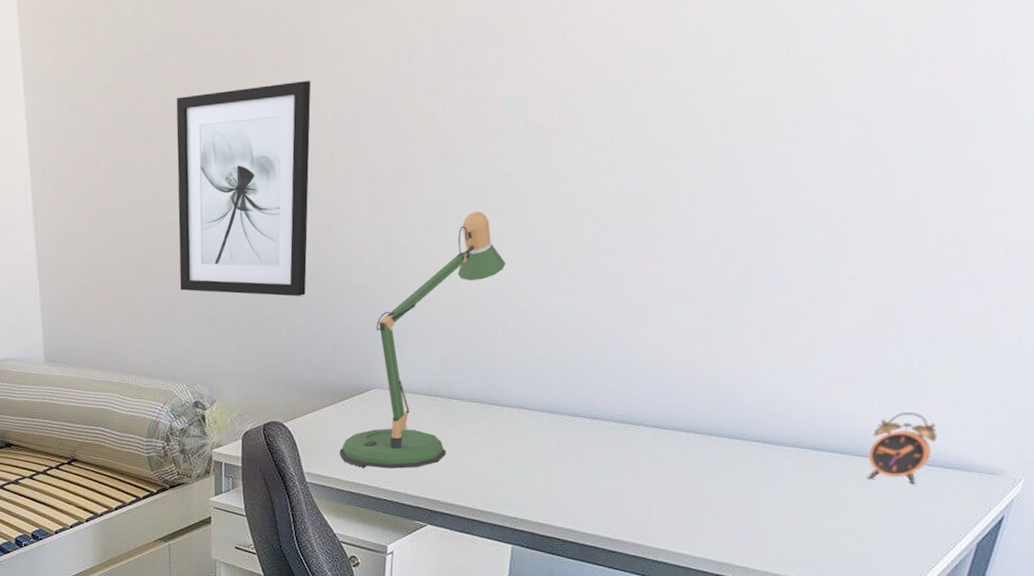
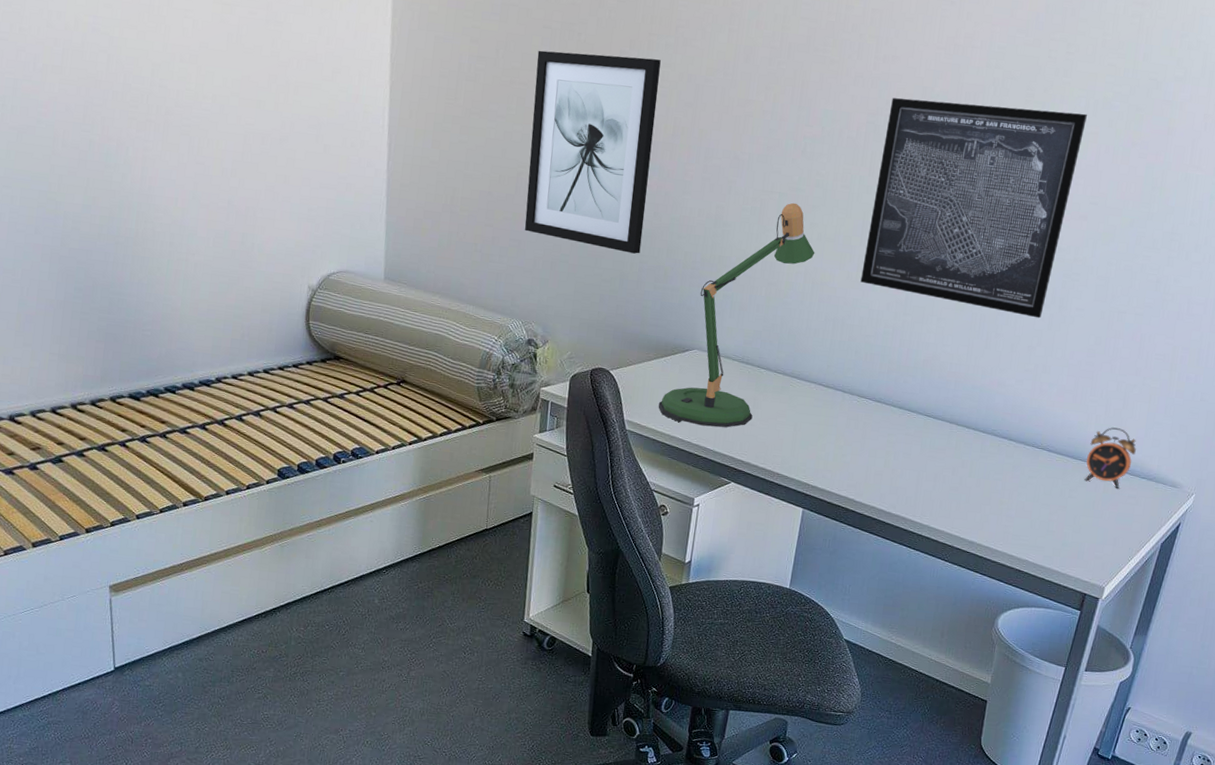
wall art: none [563,38,850,297] -> present [860,98,1087,319]

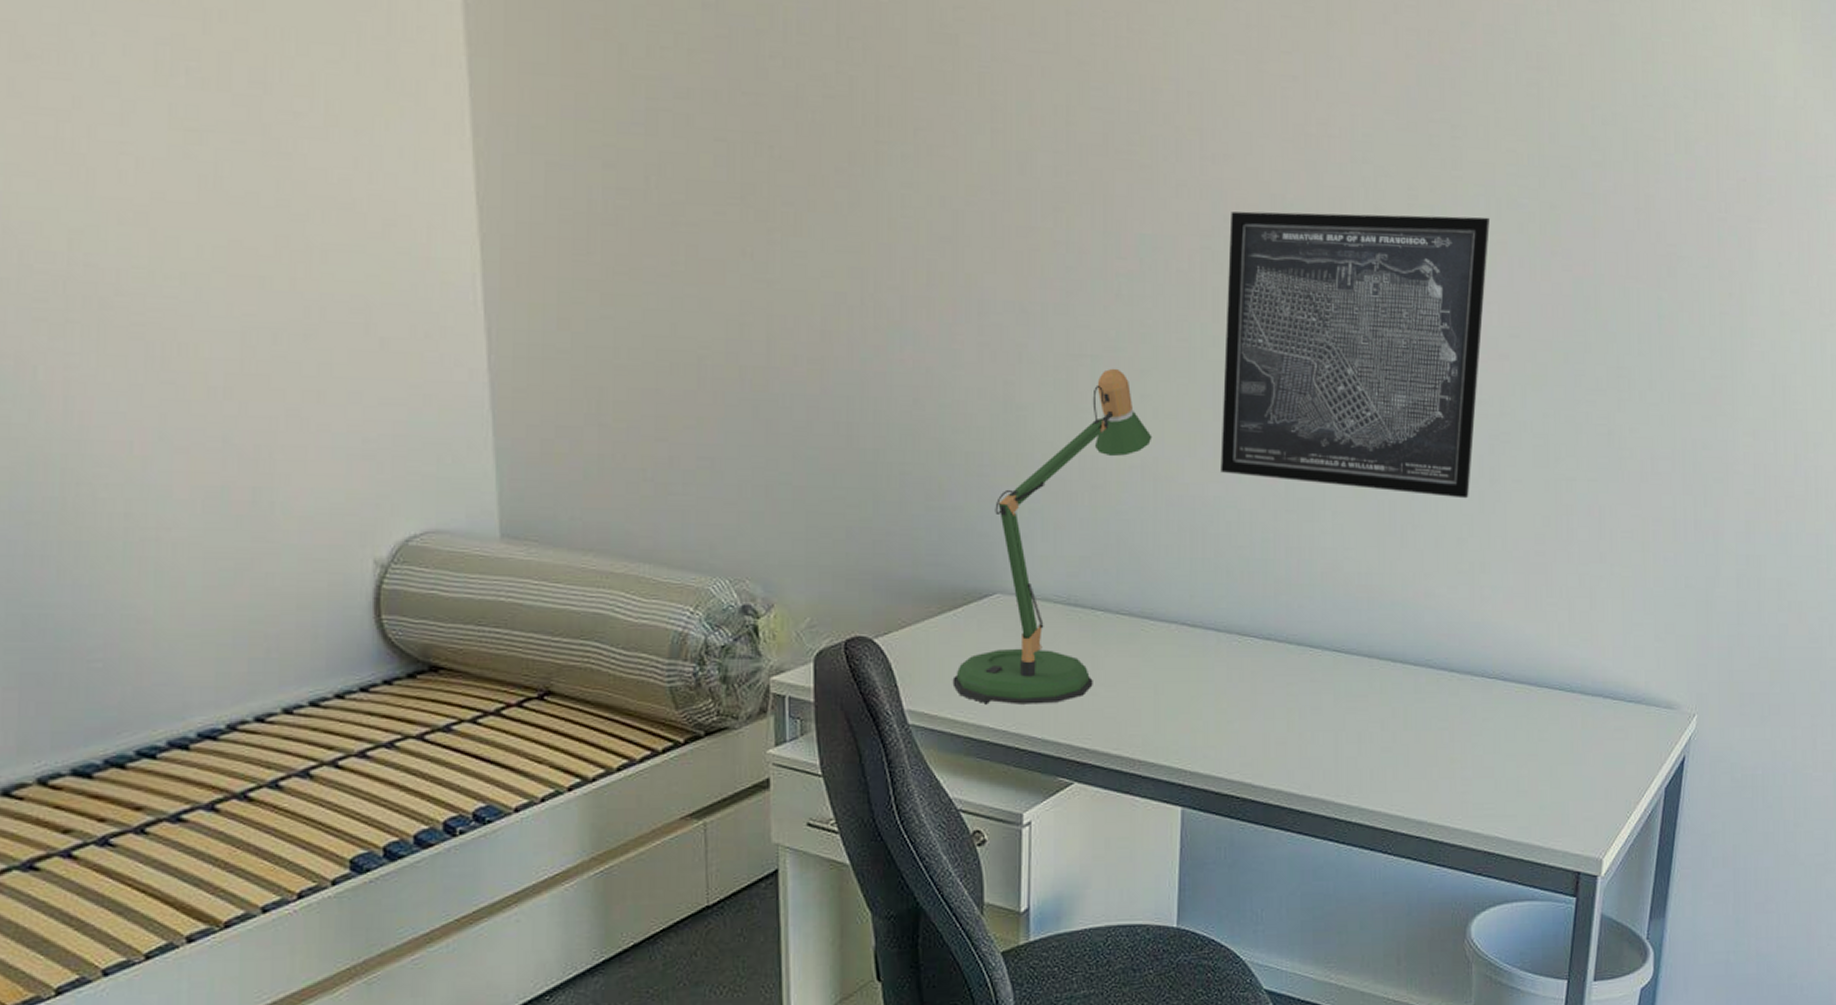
wall art: present [524,50,661,254] -> none [710,174,900,462]
alarm clock: present [1084,427,1136,490] -> none [1555,637,1615,722]

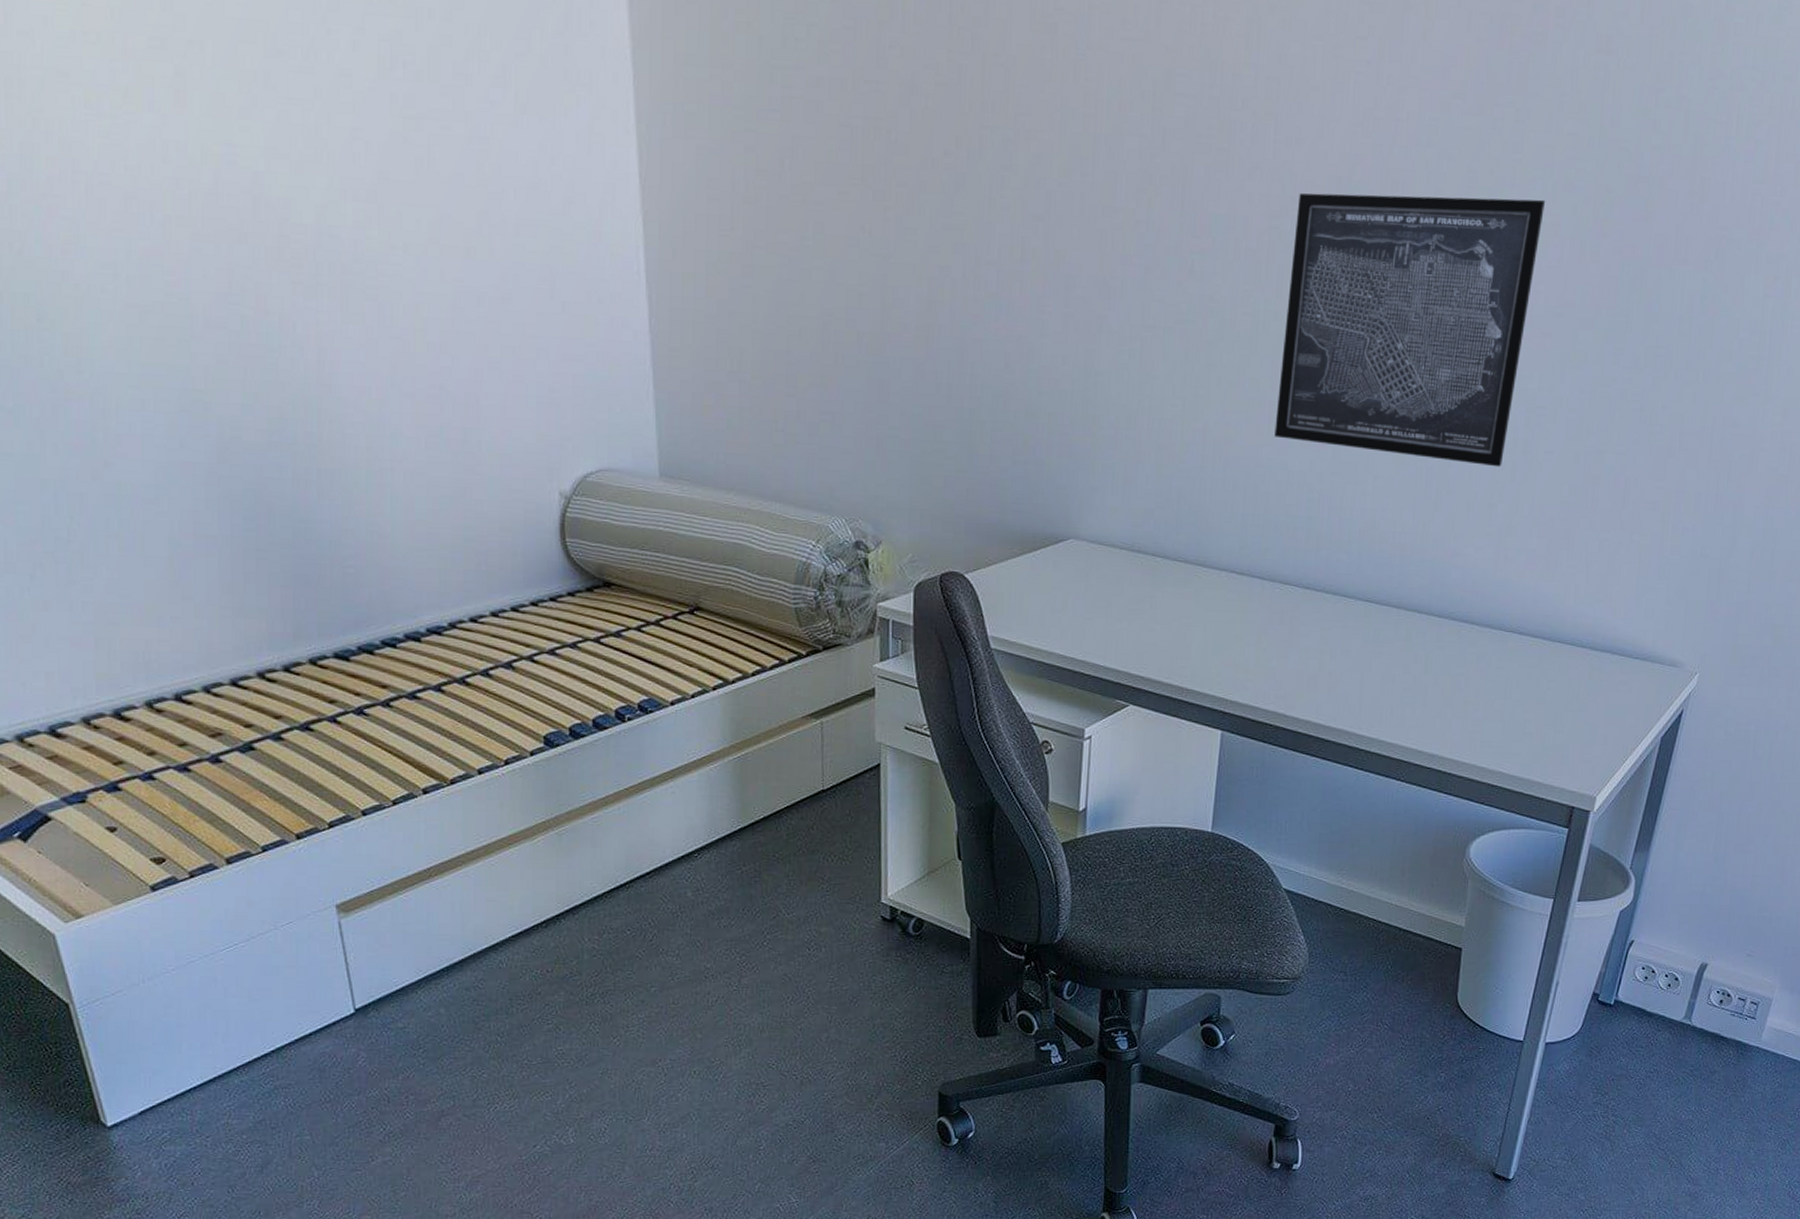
desk lamp: present [952,368,1152,704] -> none [1030,339,1215,637]

